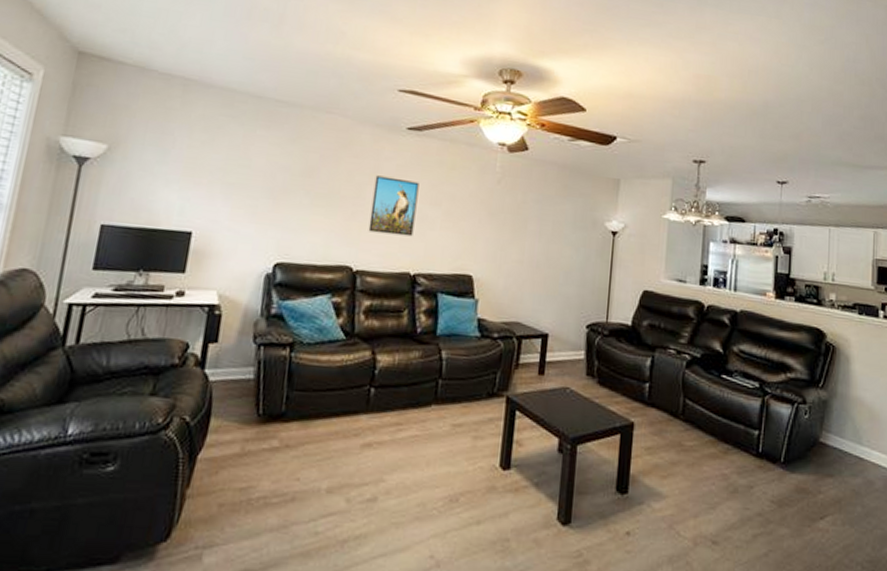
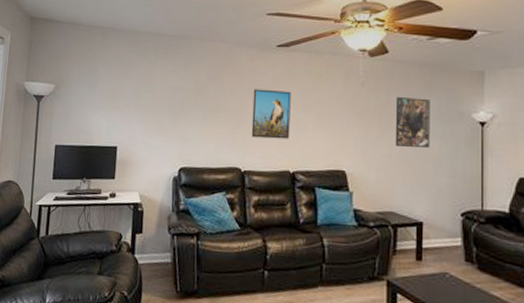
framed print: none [527,199,566,255] -> present [395,97,430,148]

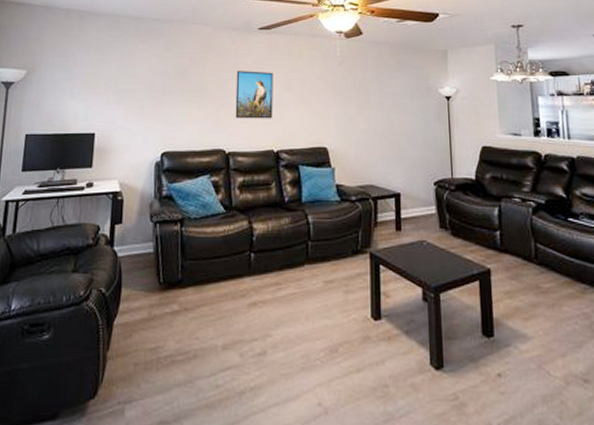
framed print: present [395,97,430,148] -> none [371,75,403,122]

